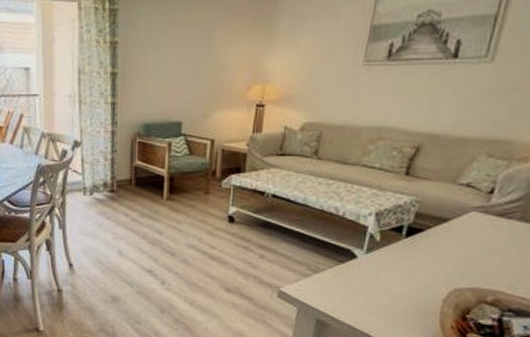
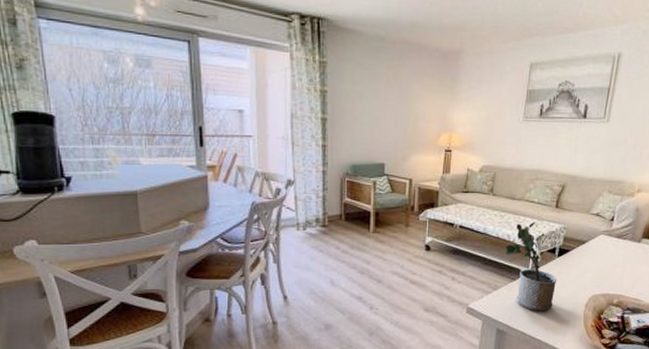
potted plant: none [331,192,403,303] -> present [505,222,557,311]

